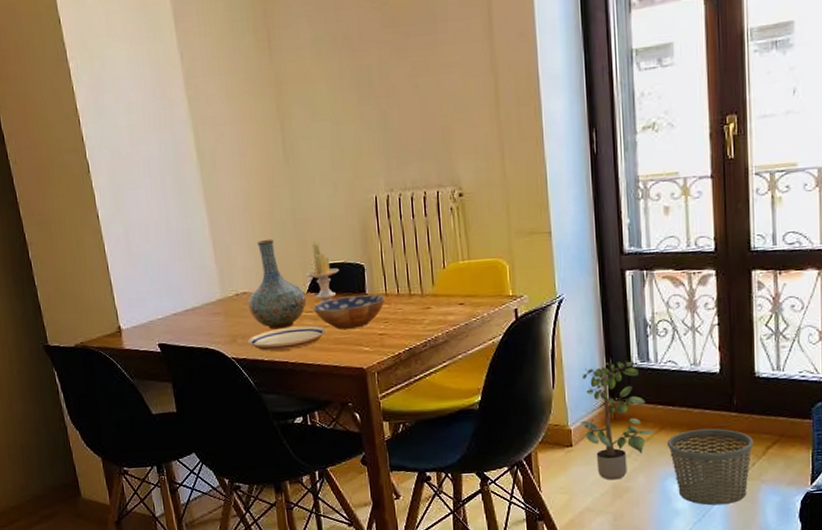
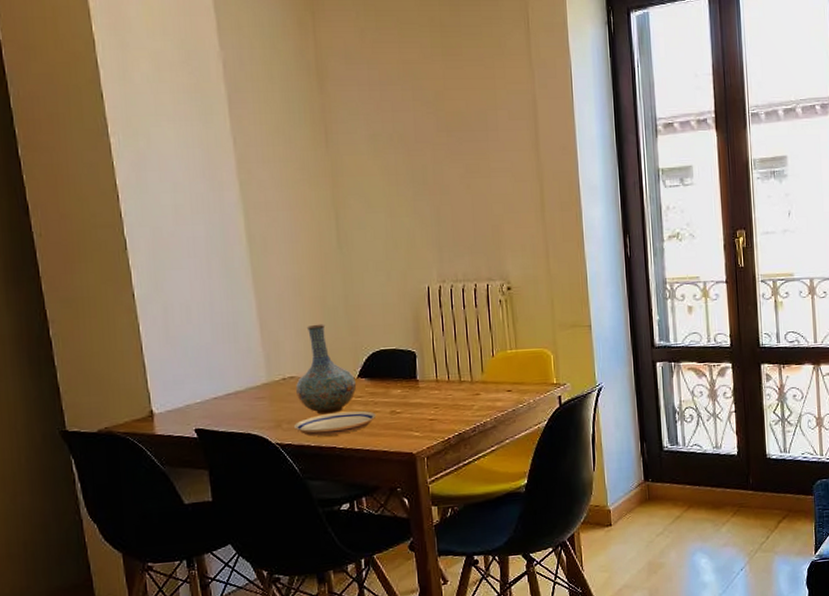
candle: present [306,241,339,305] -> none [357,328,391,390]
bowl: present [313,294,386,330] -> none [363,380,436,415]
potted plant: present [581,361,656,480] -> none [619,445,685,557]
basket: present [666,428,754,506] -> none [694,505,768,577]

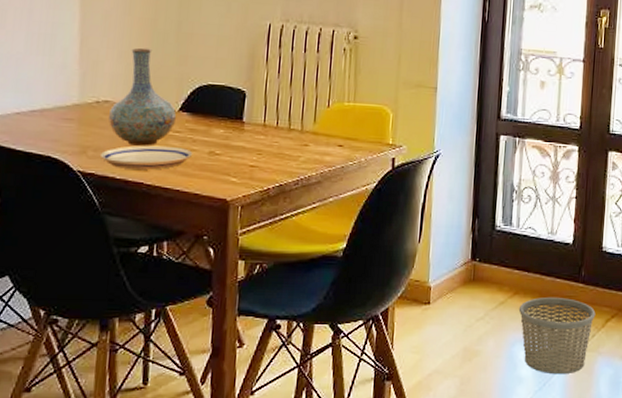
basket: none [694,505,768,577] -> present [518,296,596,375]

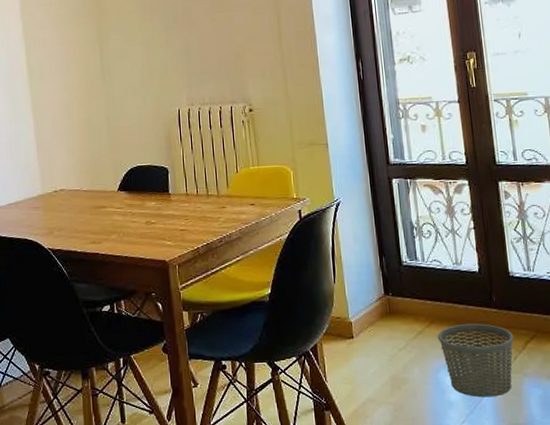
plate: present [101,145,193,170] -> none [64,220,134,243]
vase: present [109,47,177,146] -> none [65,143,117,223]

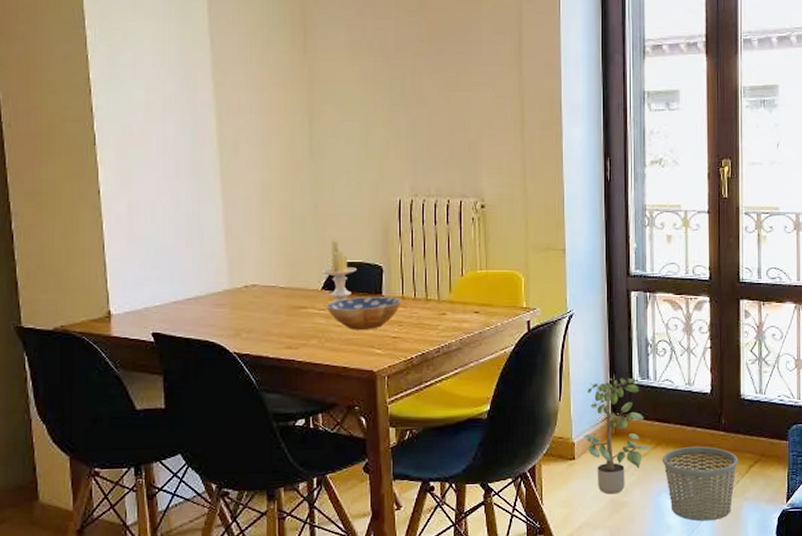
candle: none [117,146,146,202] -> present [322,239,357,303]
bowl: none [122,194,187,225] -> present [326,297,402,330]
potted plant: none [360,259,427,372] -> present [584,378,653,495]

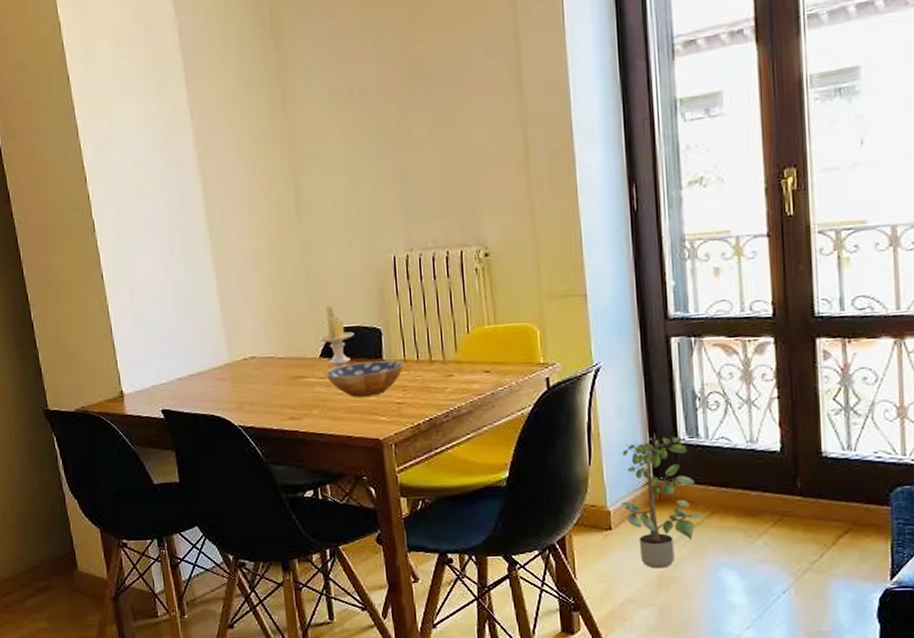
basket: present [662,446,739,521] -> none [720,513,822,601]

